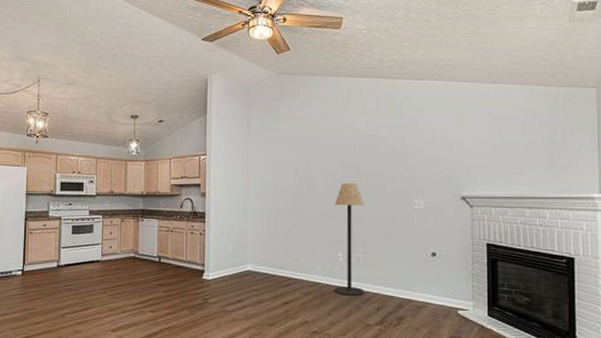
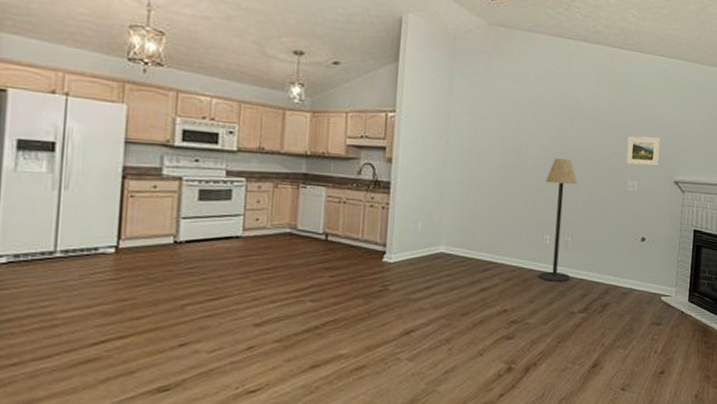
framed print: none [410,156,443,184] -> present [626,136,661,166]

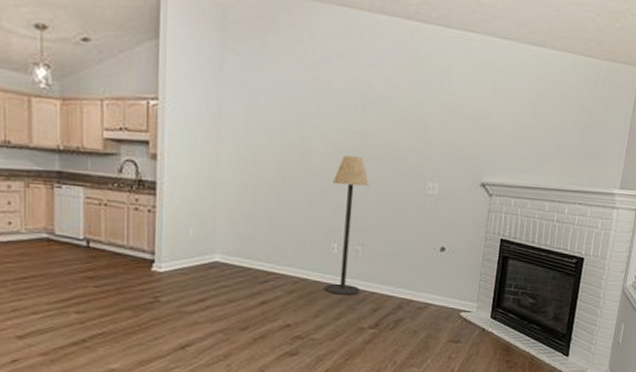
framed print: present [626,136,661,166] -> none [425,130,467,166]

